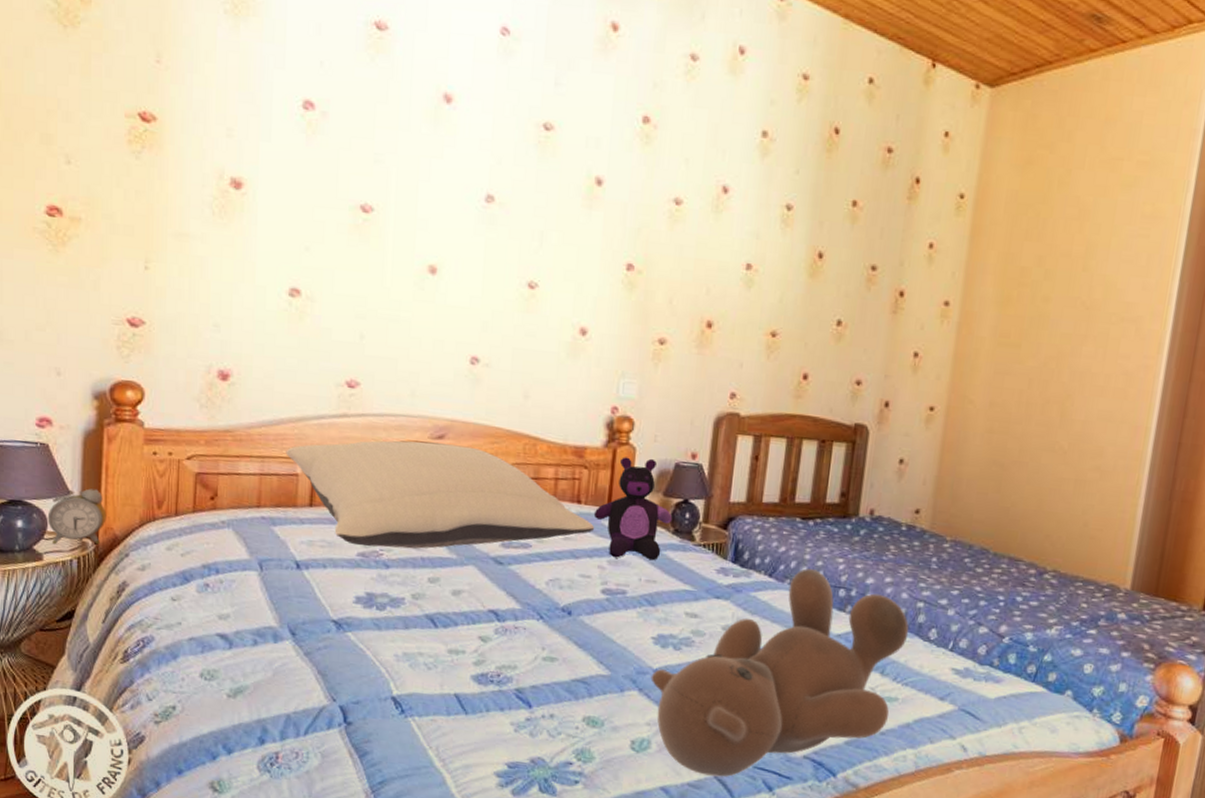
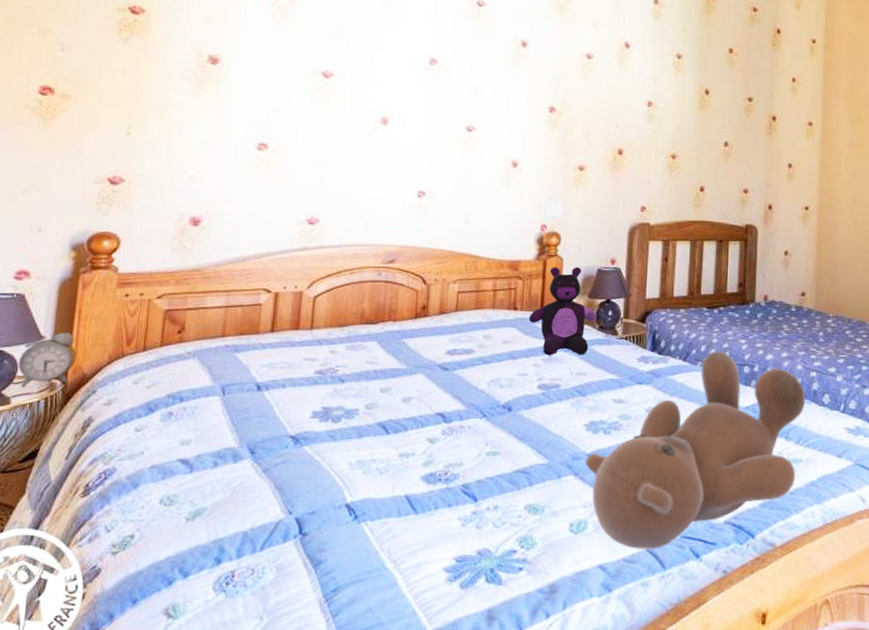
pillow: present [286,440,595,549] -> none [250,266,530,365]

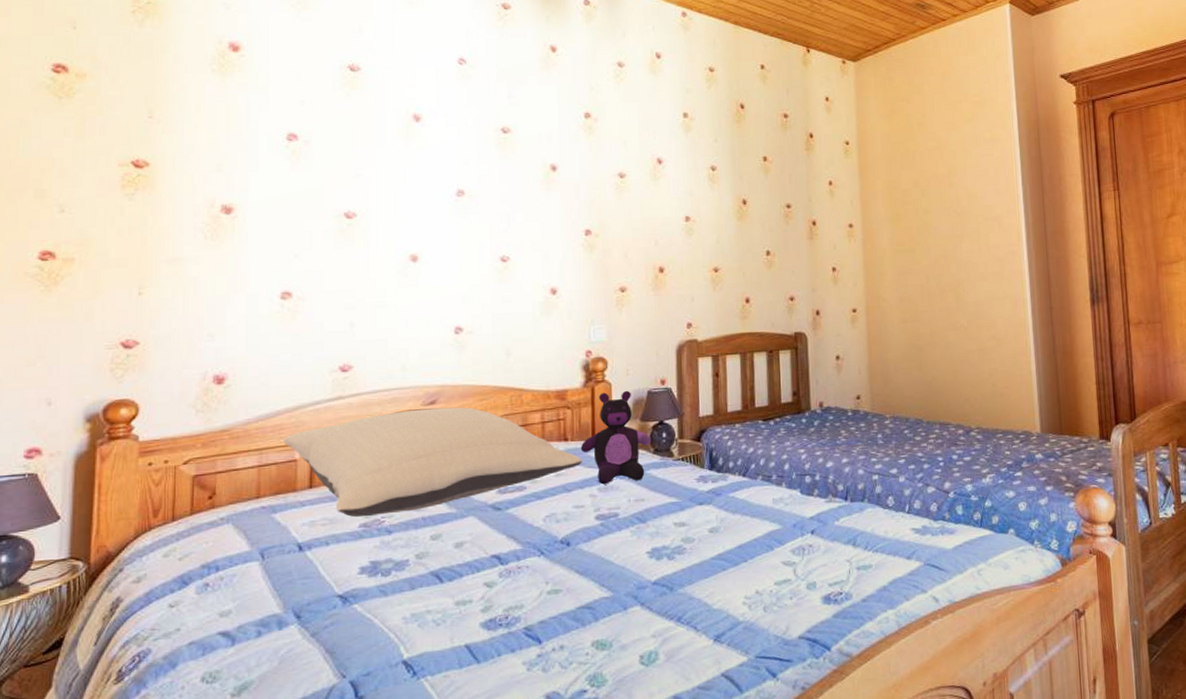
alarm clock: present [18,332,77,388] -> none [34,509,99,574]
pillow: none [250,266,530,365] -> present [283,407,583,518]
teddy bear: present [585,351,806,550] -> none [650,463,870,675]

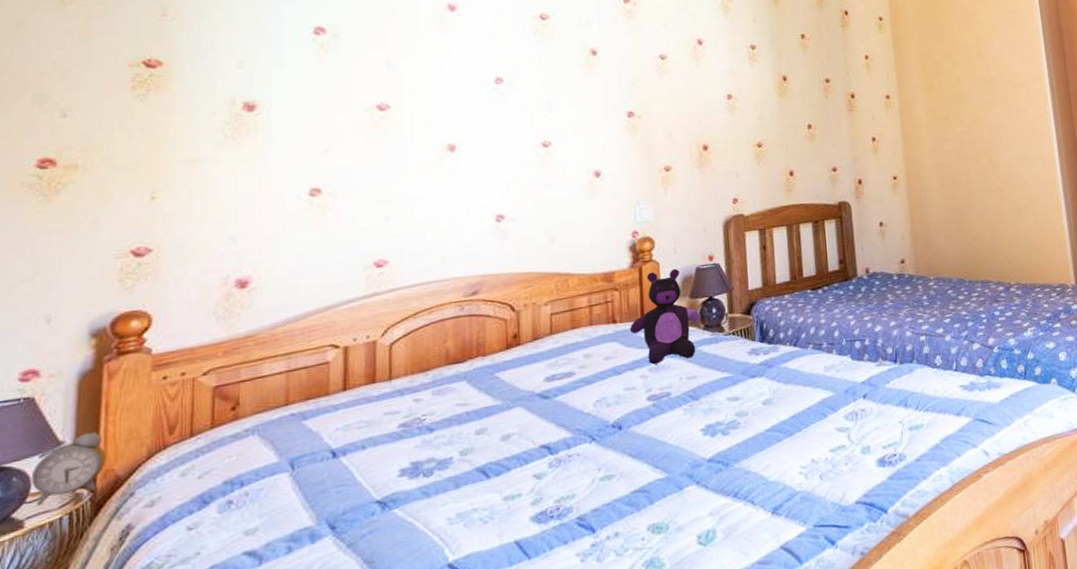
alarm clock: none [34,509,99,574] -> present [31,431,106,506]
pillow: present [283,407,583,518] -> none [314,295,633,417]

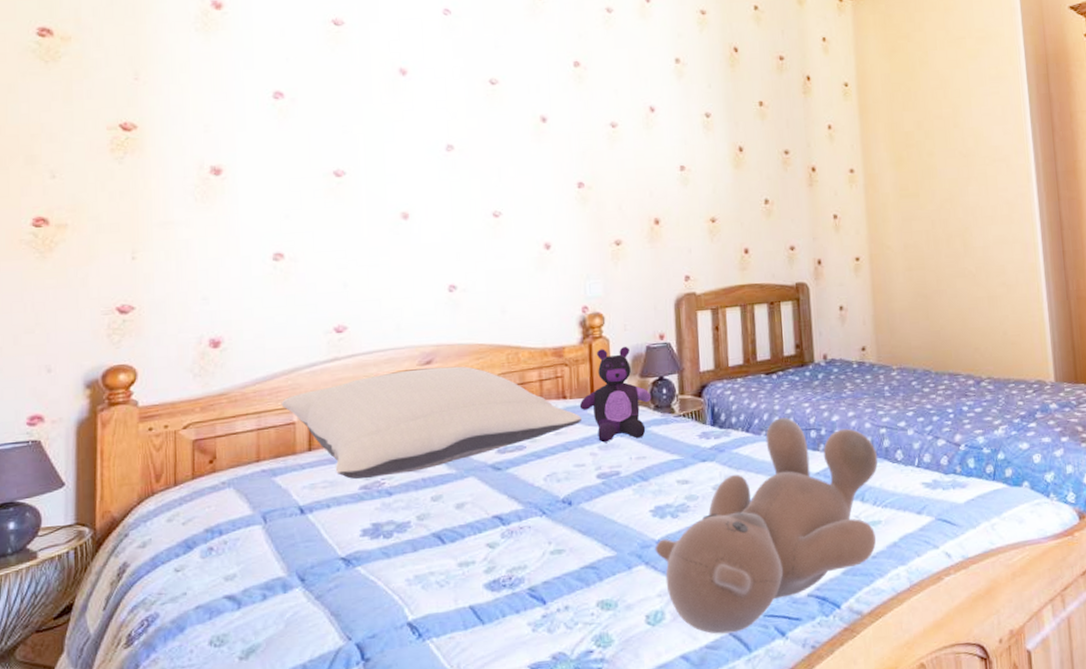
alarm clock: present [31,431,106,506] -> none [41,475,104,540]
pillow: none [314,295,633,417] -> present [281,366,583,480]
teddy bear: none [705,330,920,549] -> present [654,417,879,634]

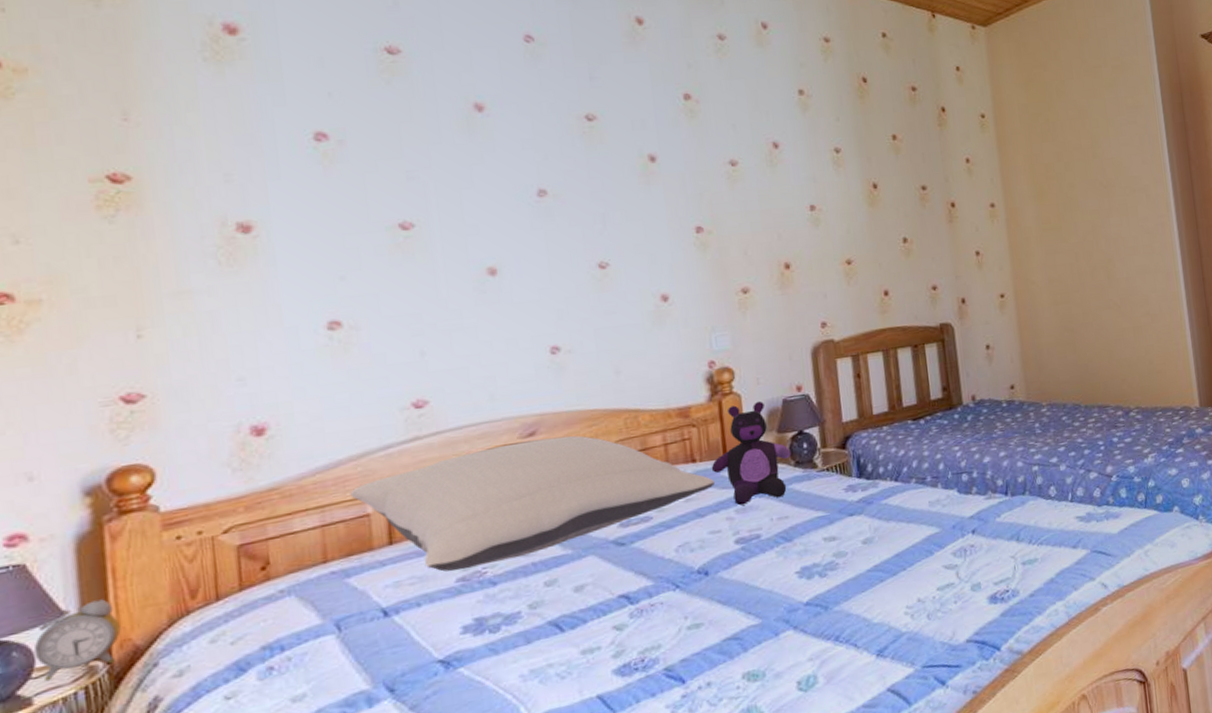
alarm clock: none [41,475,104,540] -> present [33,599,121,682]
teddy bear: present [654,417,879,634] -> none [803,463,1034,692]

